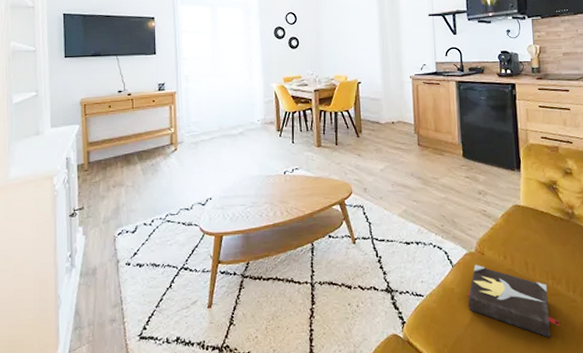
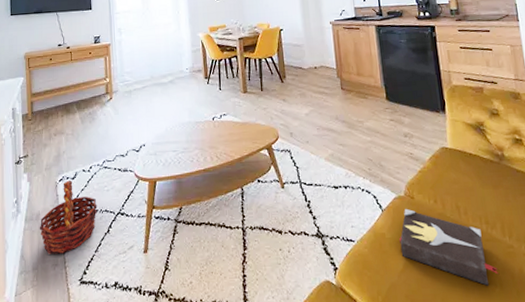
basket: none [95,234,159,310] -> present [39,181,97,254]

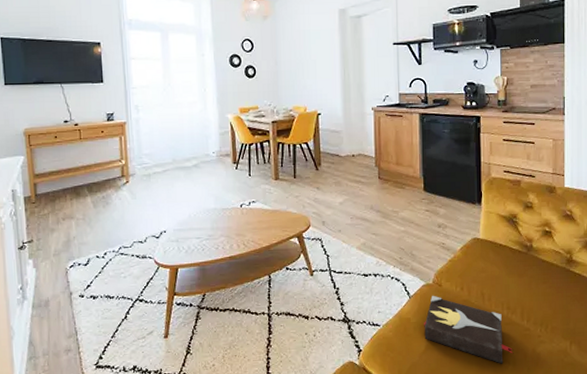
basket: present [39,181,97,254] -> none [48,267,113,340]

